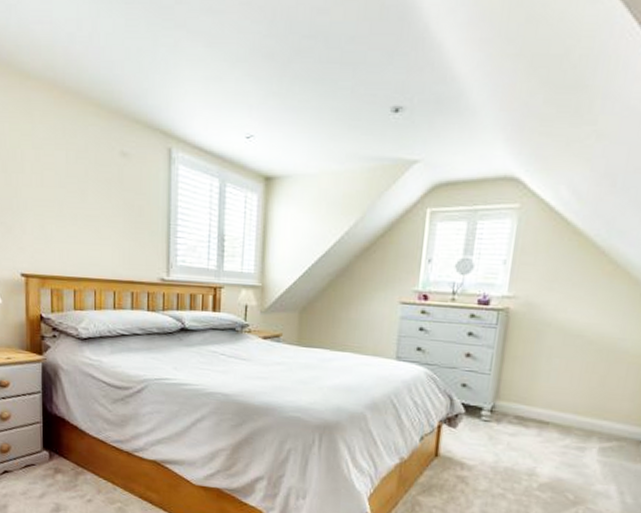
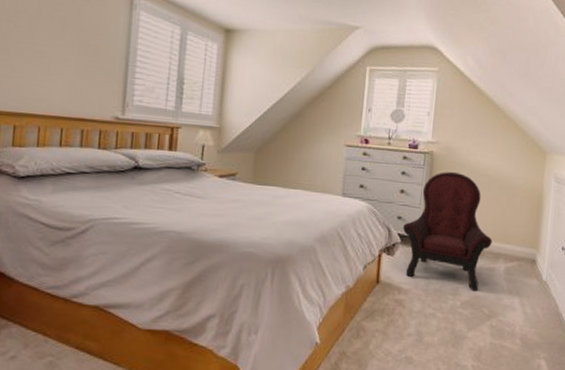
armchair: none [468,331,584,473] -> present [403,171,493,292]

